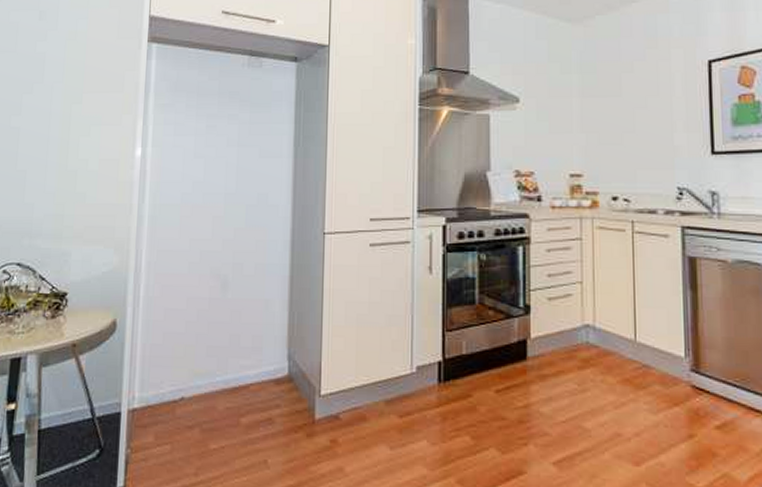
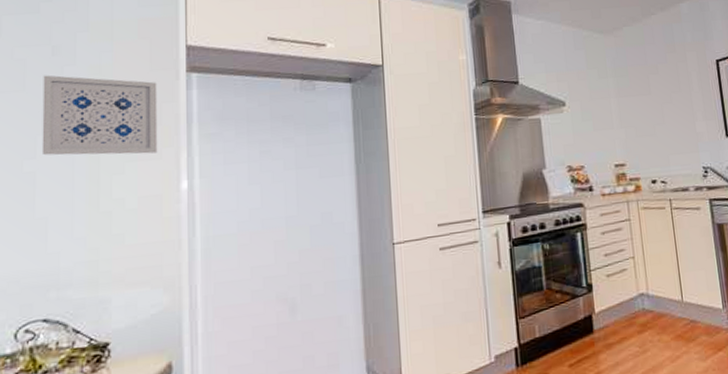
wall art: none [25,38,123,119] -> present [41,75,158,156]

